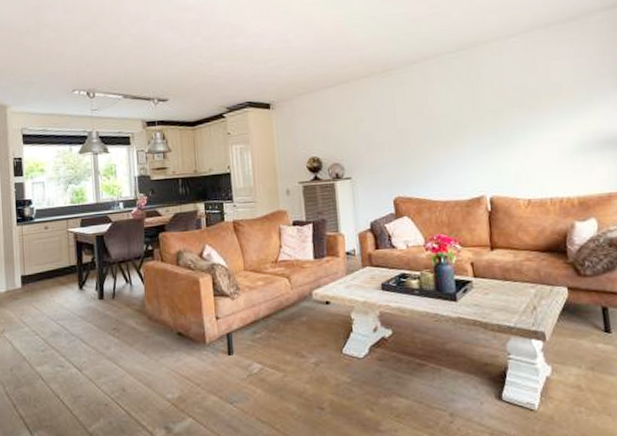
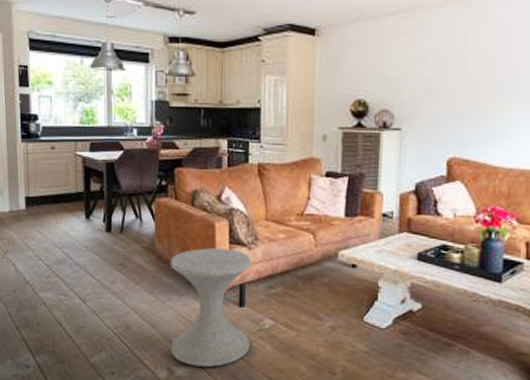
side table: none [160,301,242,421] -> present [170,247,251,367]

